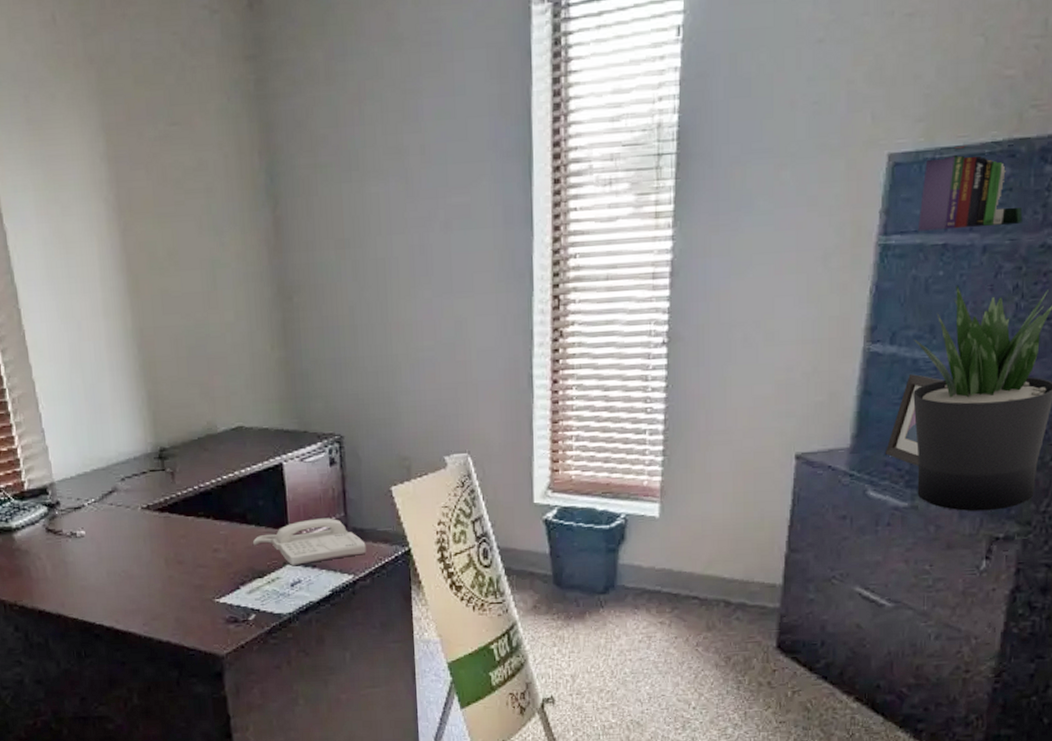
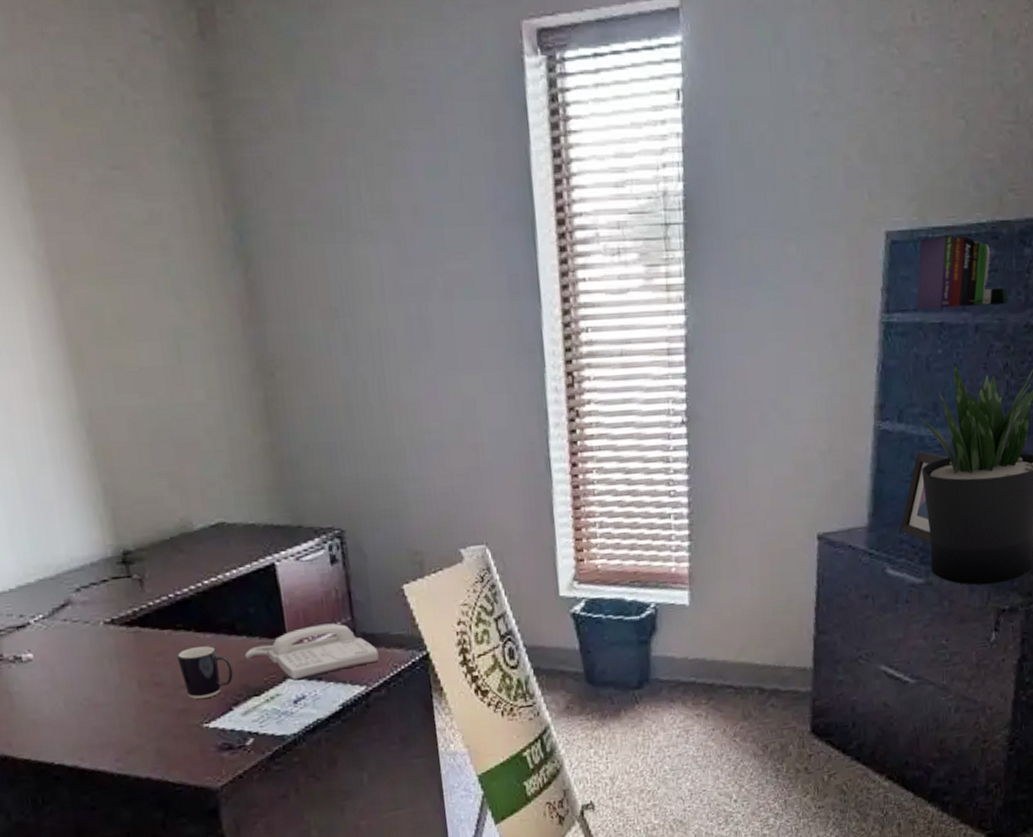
mug: none [197,531,242,578] -> present [176,645,233,700]

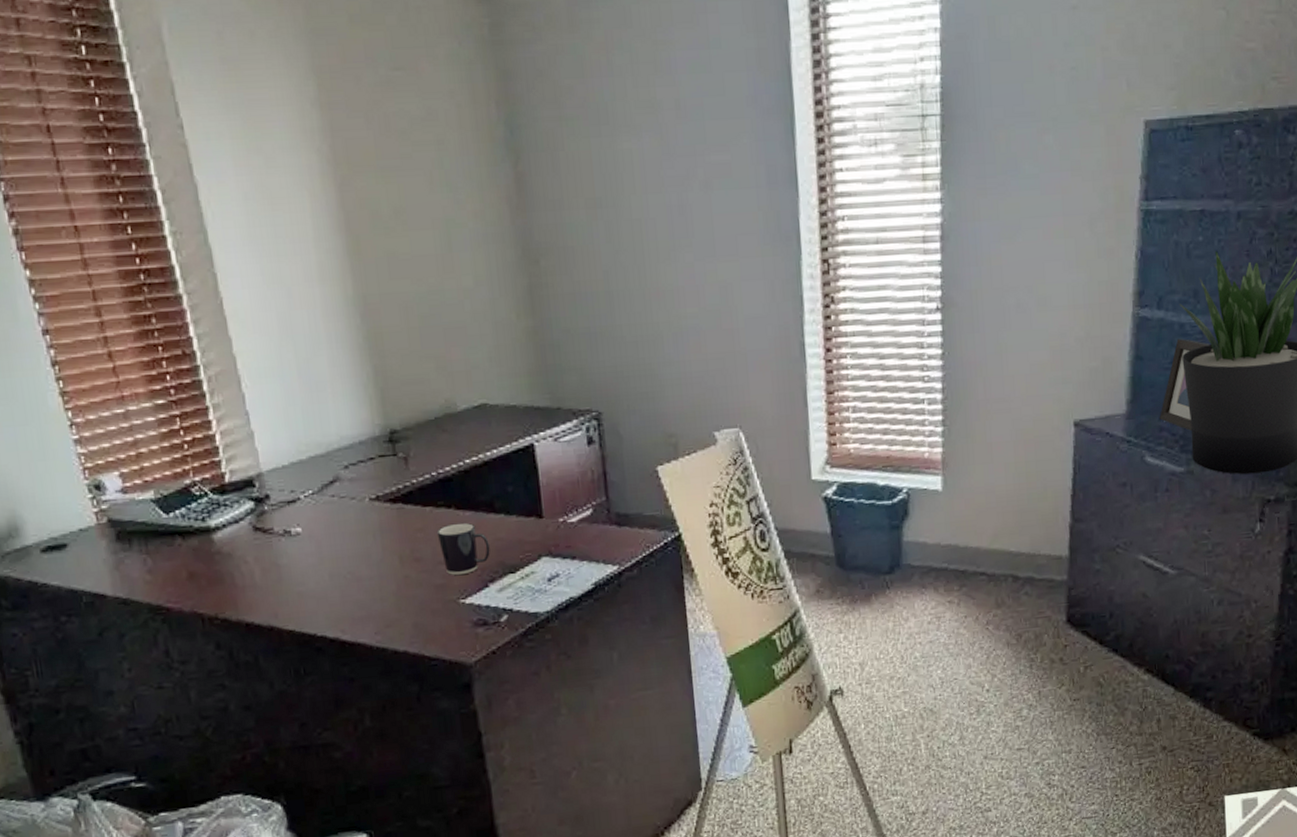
telephone: present [245,623,379,679] -> none [503,503,632,558]
books: present [917,225,1008,310] -> none [1176,114,1272,197]

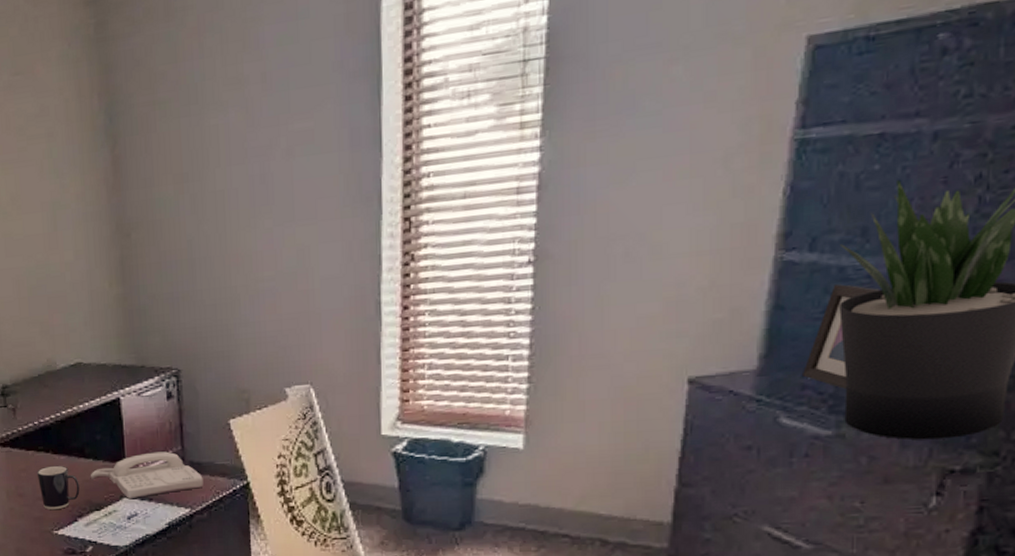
telephone: none [503,503,632,558] -> present [91,451,204,498]

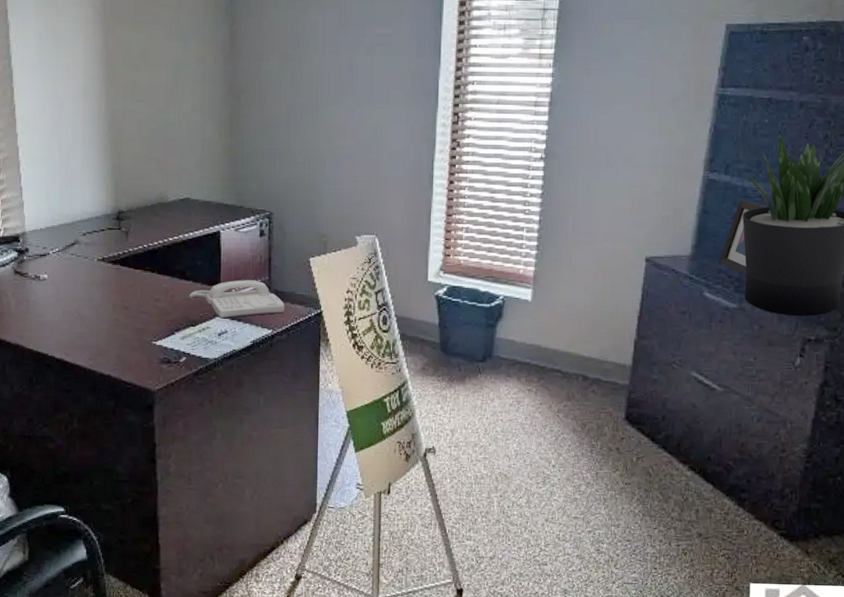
mug: present [36,465,80,510] -> none [142,284,179,324]

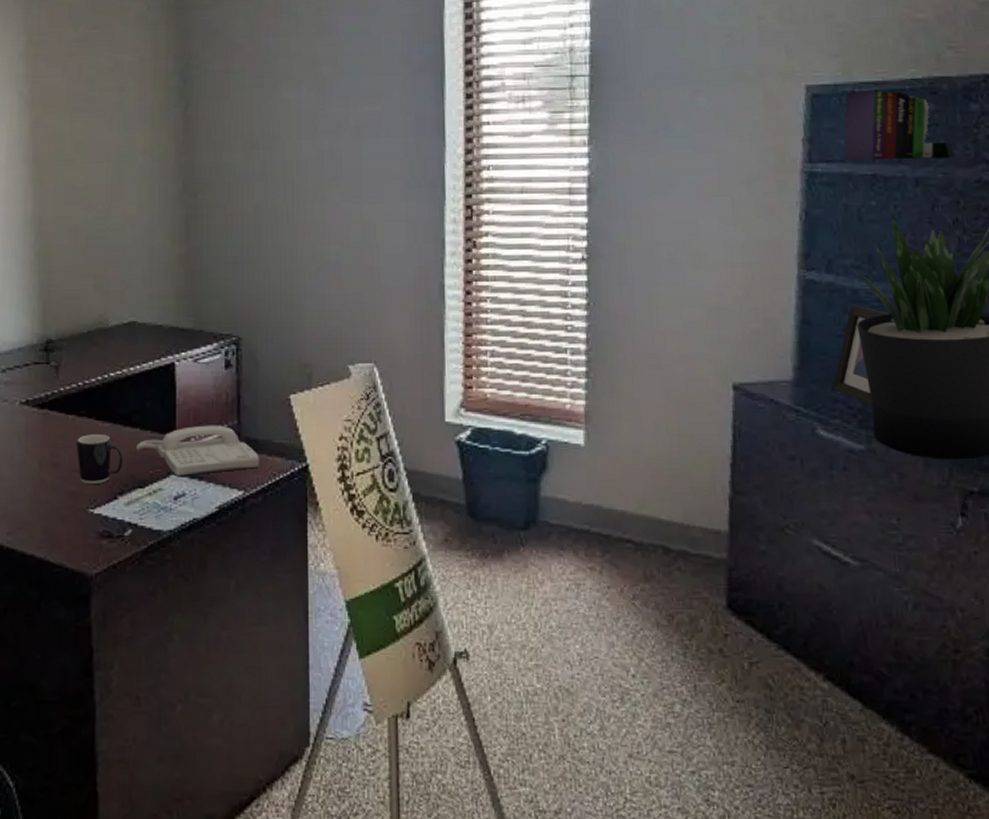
mug: none [142,284,179,324] -> present [75,433,123,485]
books: none [749,23,832,88] -> present [844,81,954,161]

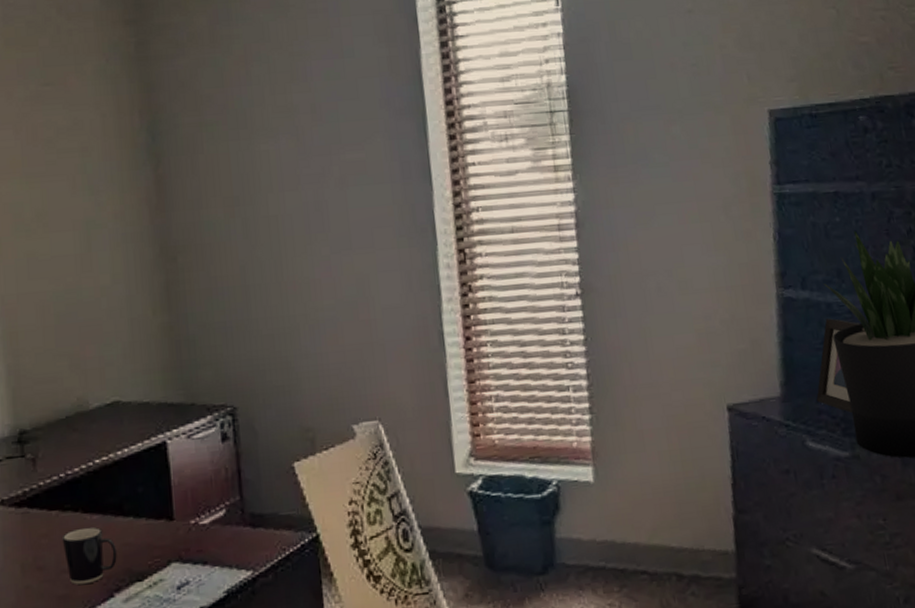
telephone: present [137,425,259,476] -> none [131,503,267,563]
books: present [844,81,954,161] -> none [804,102,903,181]

